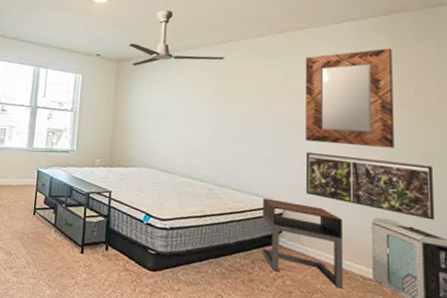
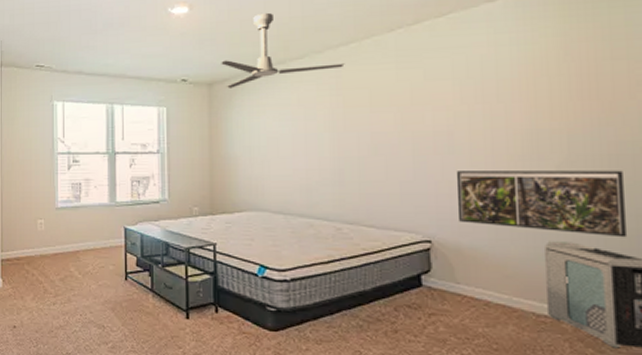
nightstand: present [262,198,343,289] -> none [405,232,510,331]
home mirror: present [305,48,394,149] -> none [449,26,572,157]

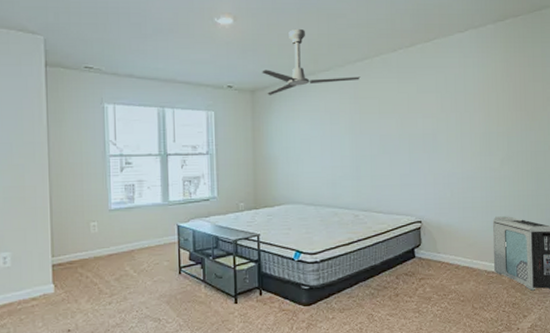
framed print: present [456,170,628,238] -> none [438,162,541,211]

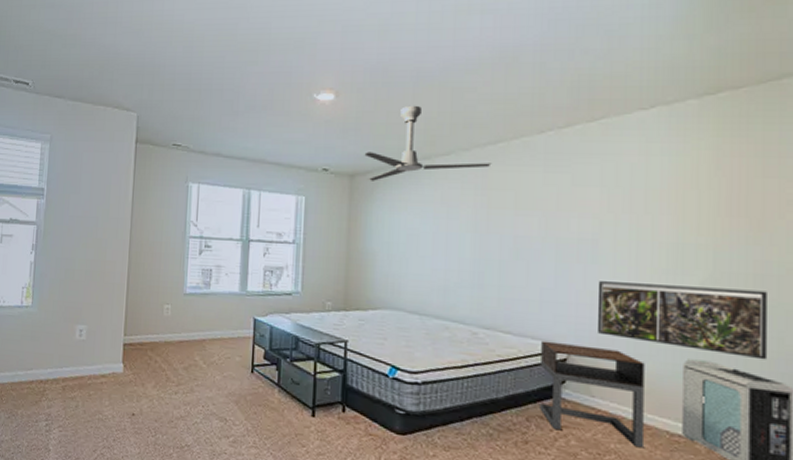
nightstand: none [403,215,472,286] -> present [540,340,645,448]
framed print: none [438,162,541,211] -> present [597,281,769,360]

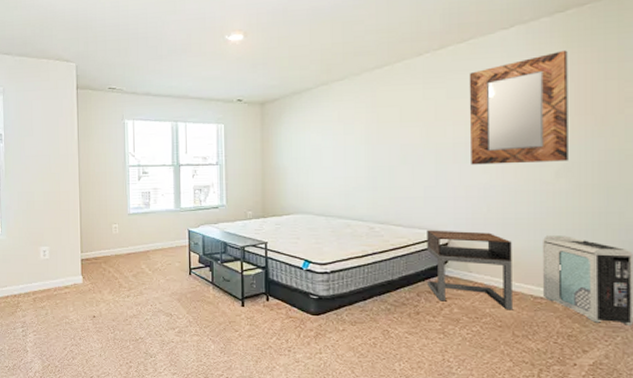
ceiling fan: present [364,105,492,181] -> none [272,39,379,107]
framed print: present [597,281,769,360] -> none [471,175,612,231]
home mirror: none [598,139,718,271] -> present [469,50,568,165]

